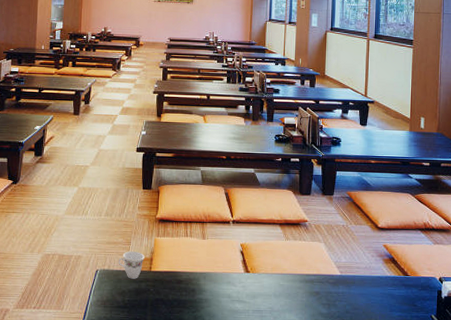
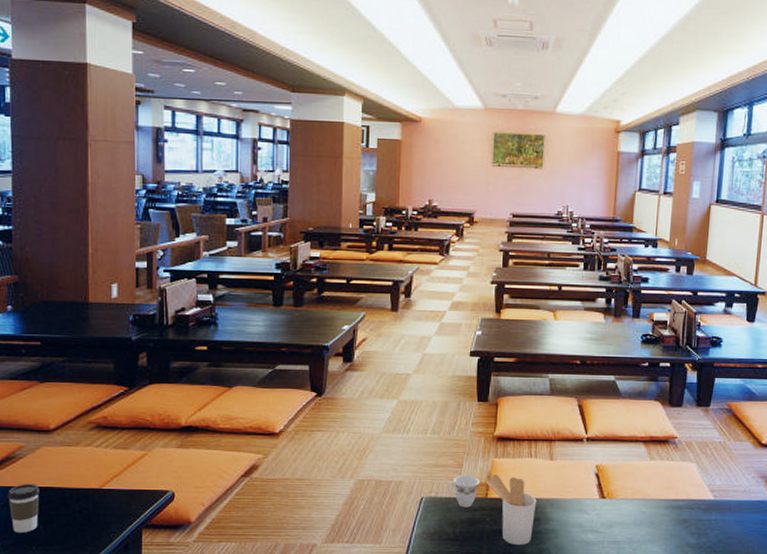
utensil holder: none [150,251,192,313] -> present [486,475,537,546]

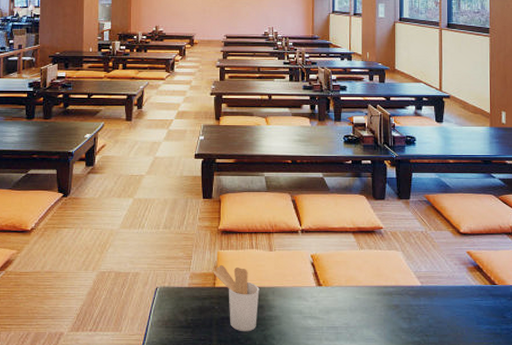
teacup: present [447,474,480,508] -> none [179,265,207,296]

